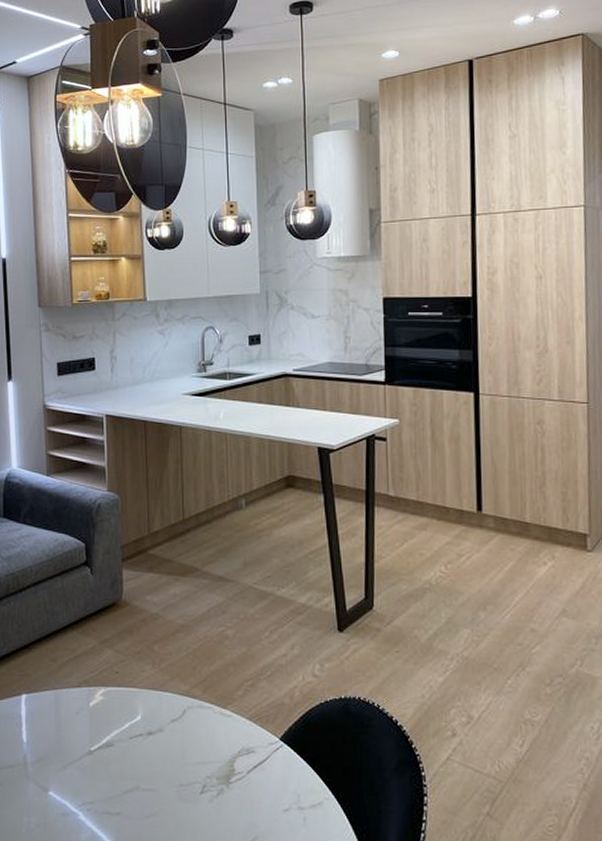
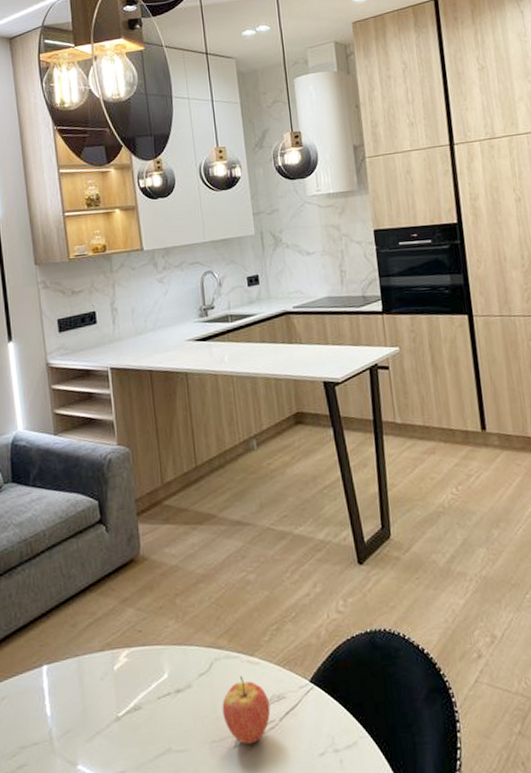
fruit: none [191,726,239,792] -> present [222,676,271,744]

